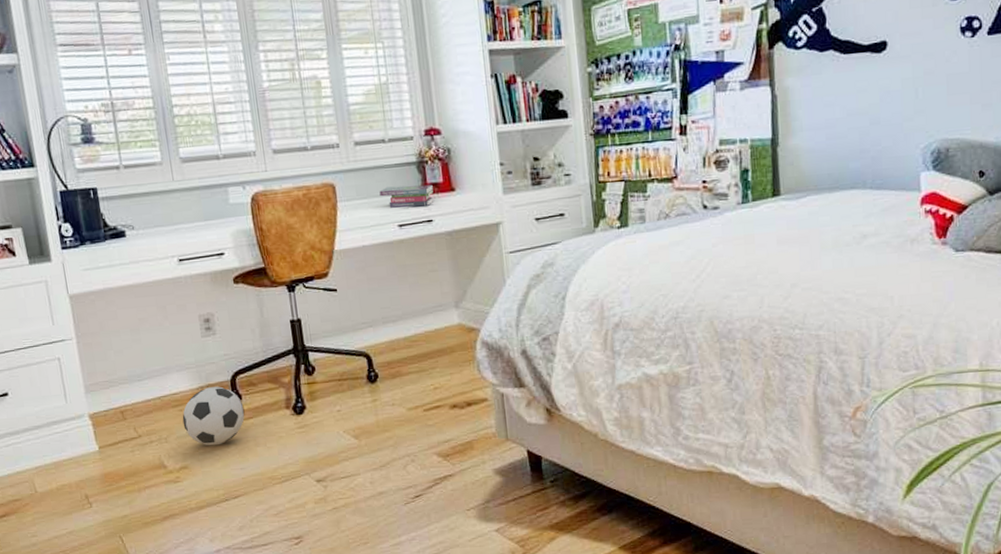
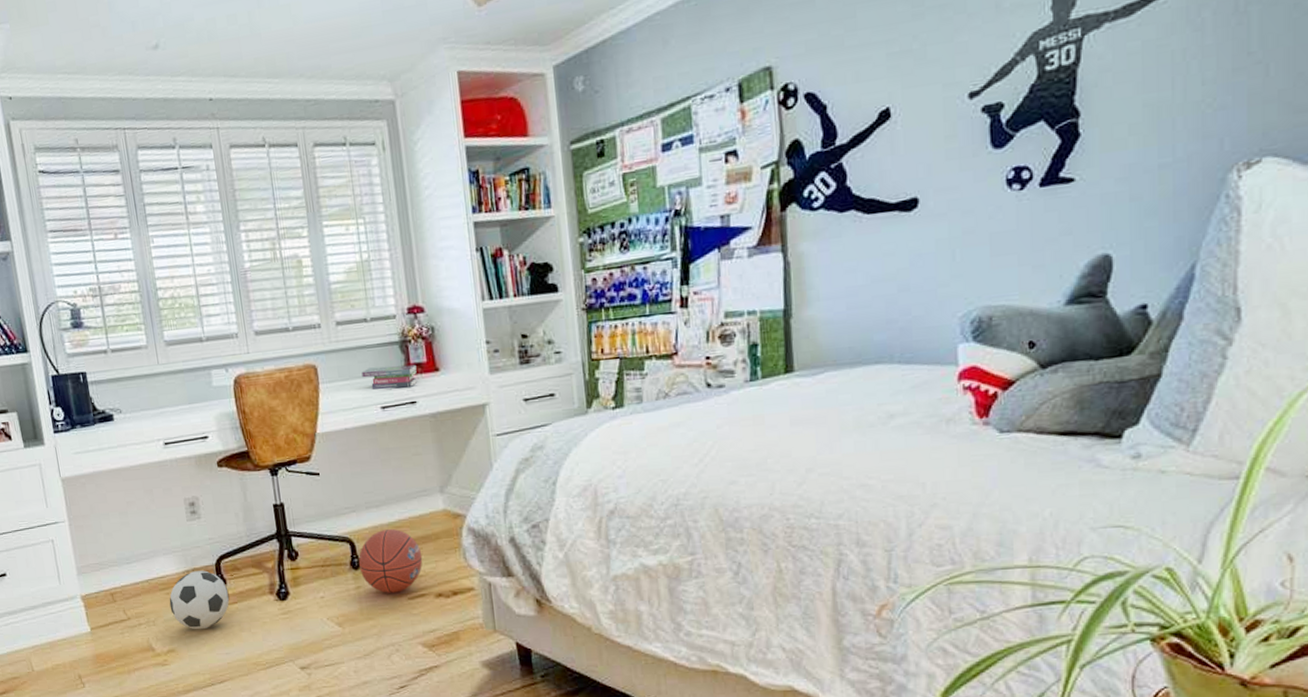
basketball: none [375,342,438,406] -> present [358,528,423,593]

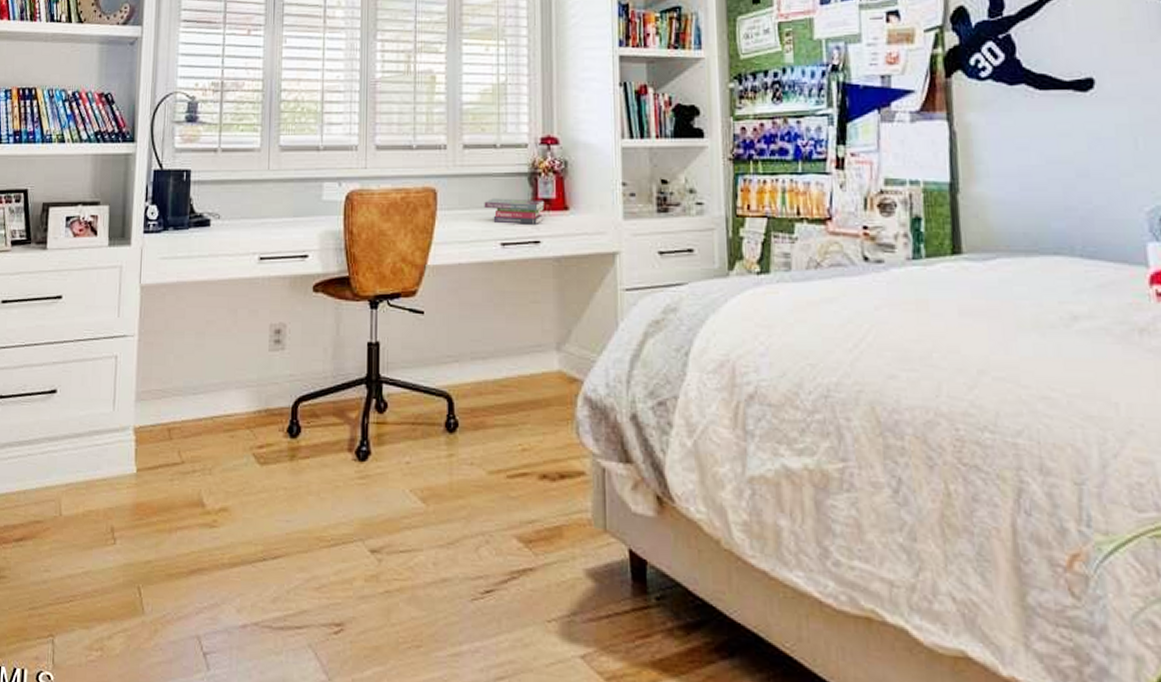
soccer ball: present [169,570,230,630] -> none [232,412,302,487]
basketball: present [358,528,423,593] -> none [454,386,529,467]

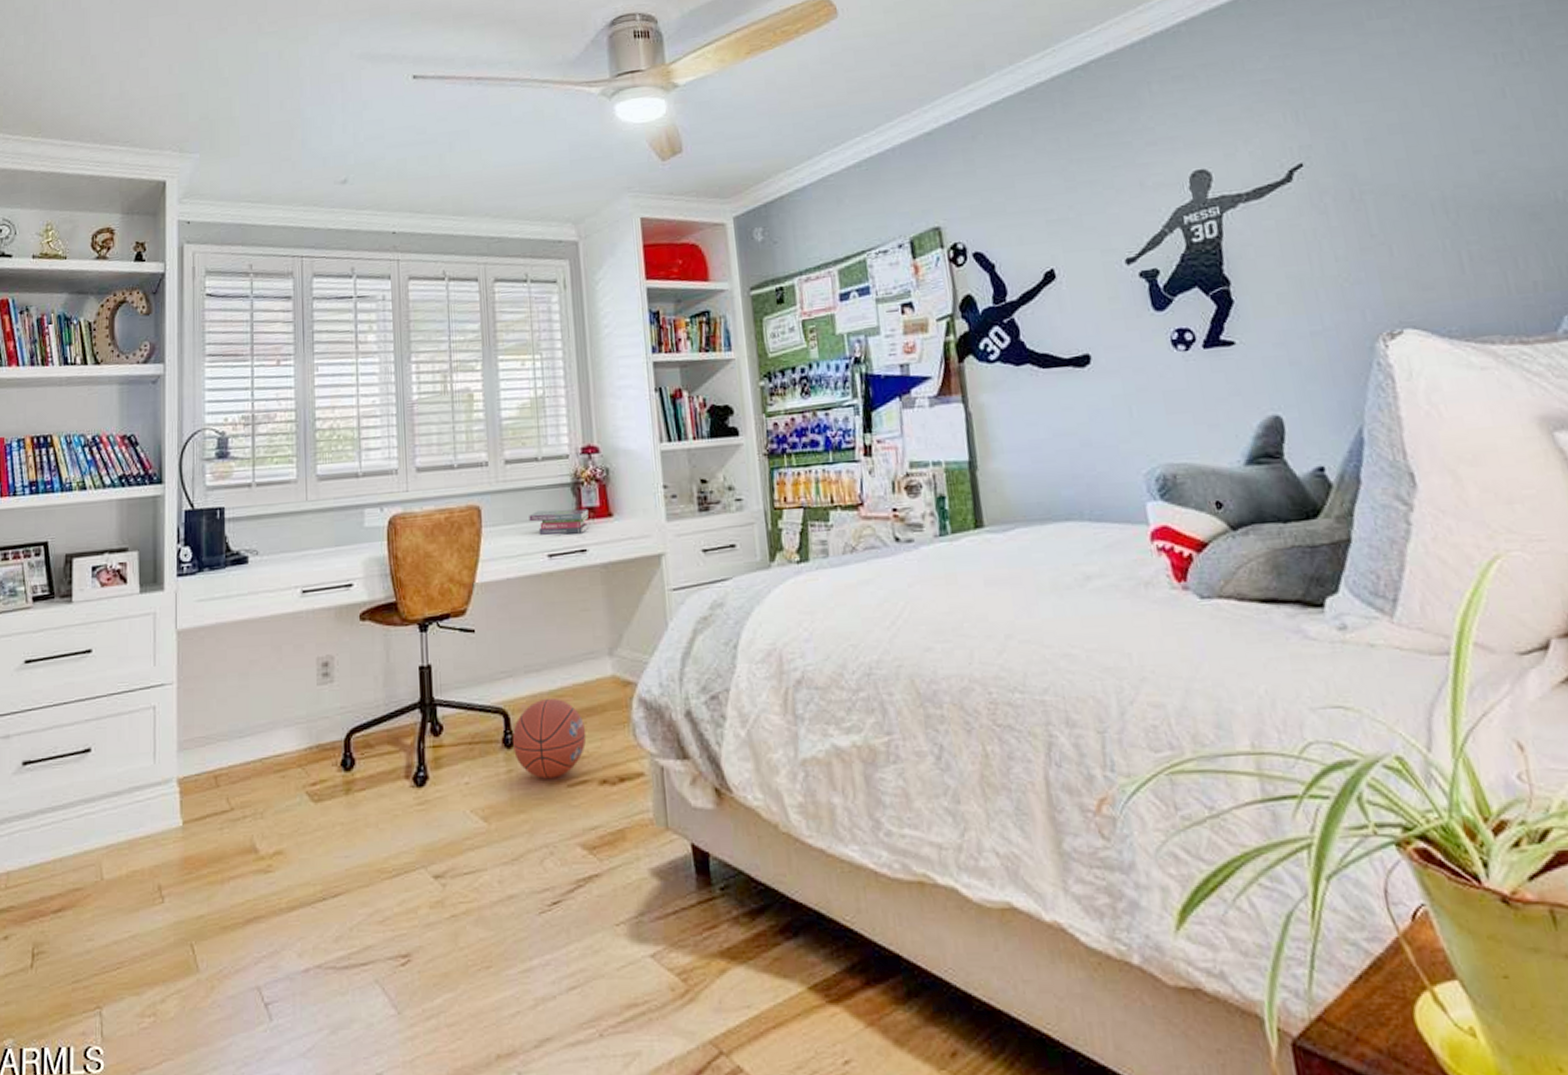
basketball: none [454,386,529,467] -> present [512,697,587,779]

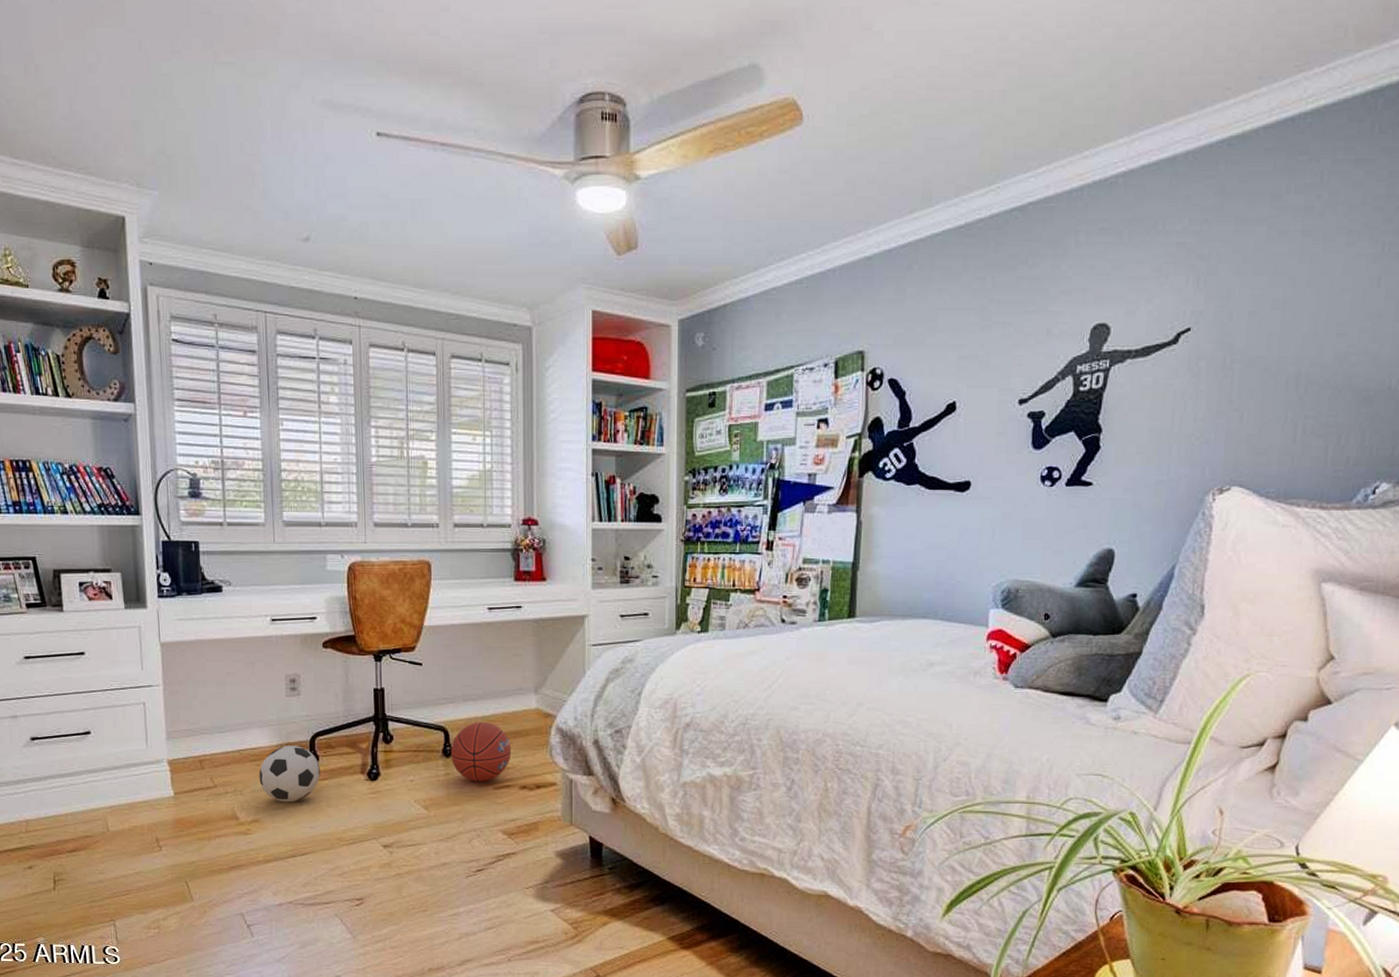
soccer ball: none [284,747,357,825] -> present [259,745,320,803]
books: present [529,508,589,536] -> none [473,570,525,594]

